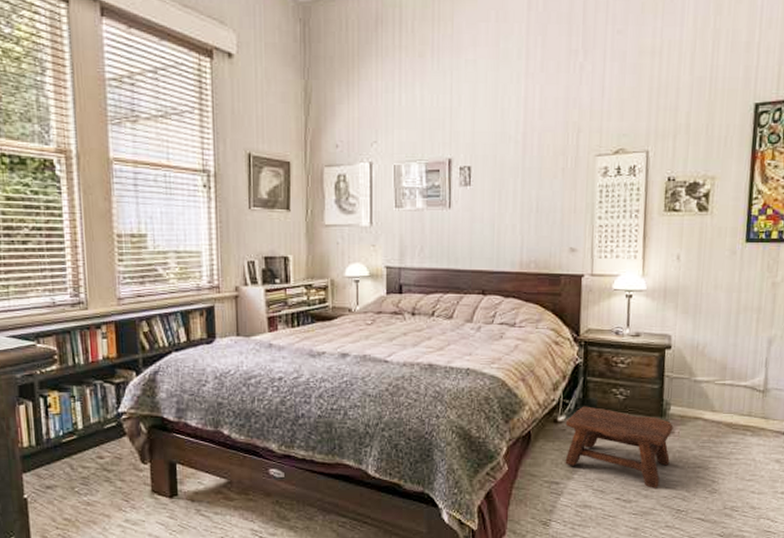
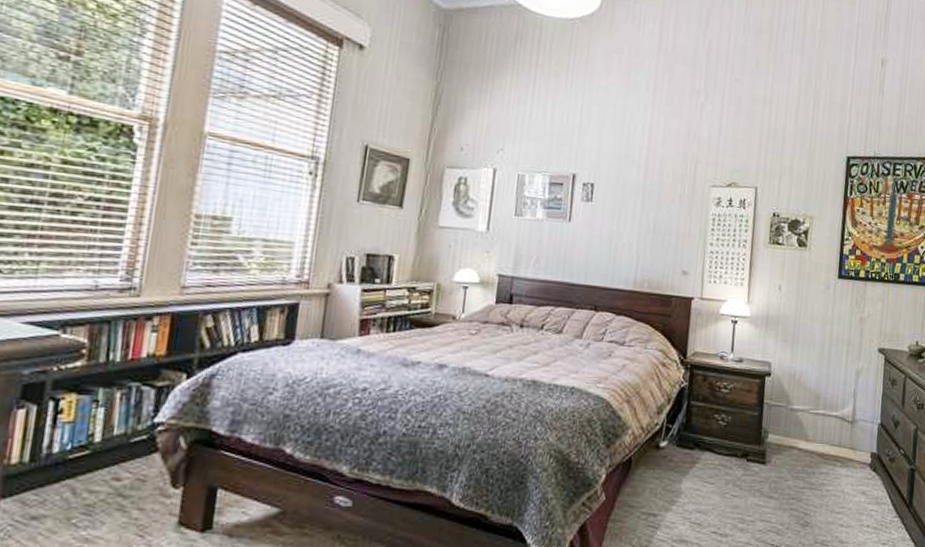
stool: present [565,406,674,488] -> none [664,431,771,521]

